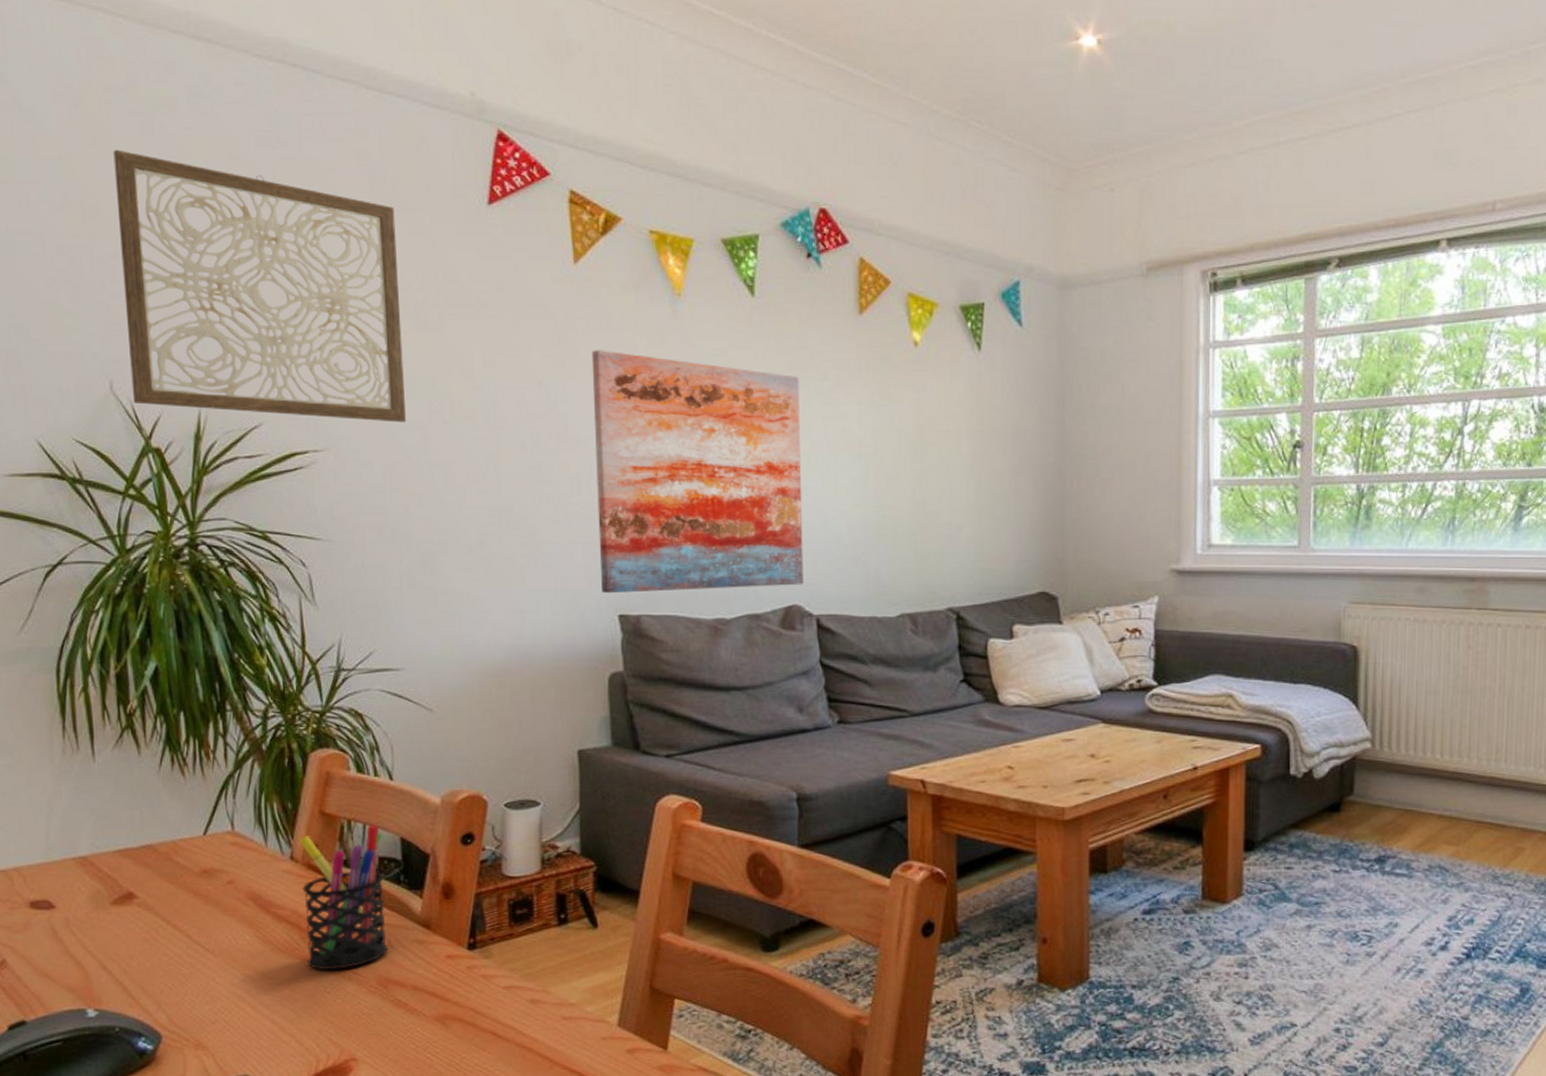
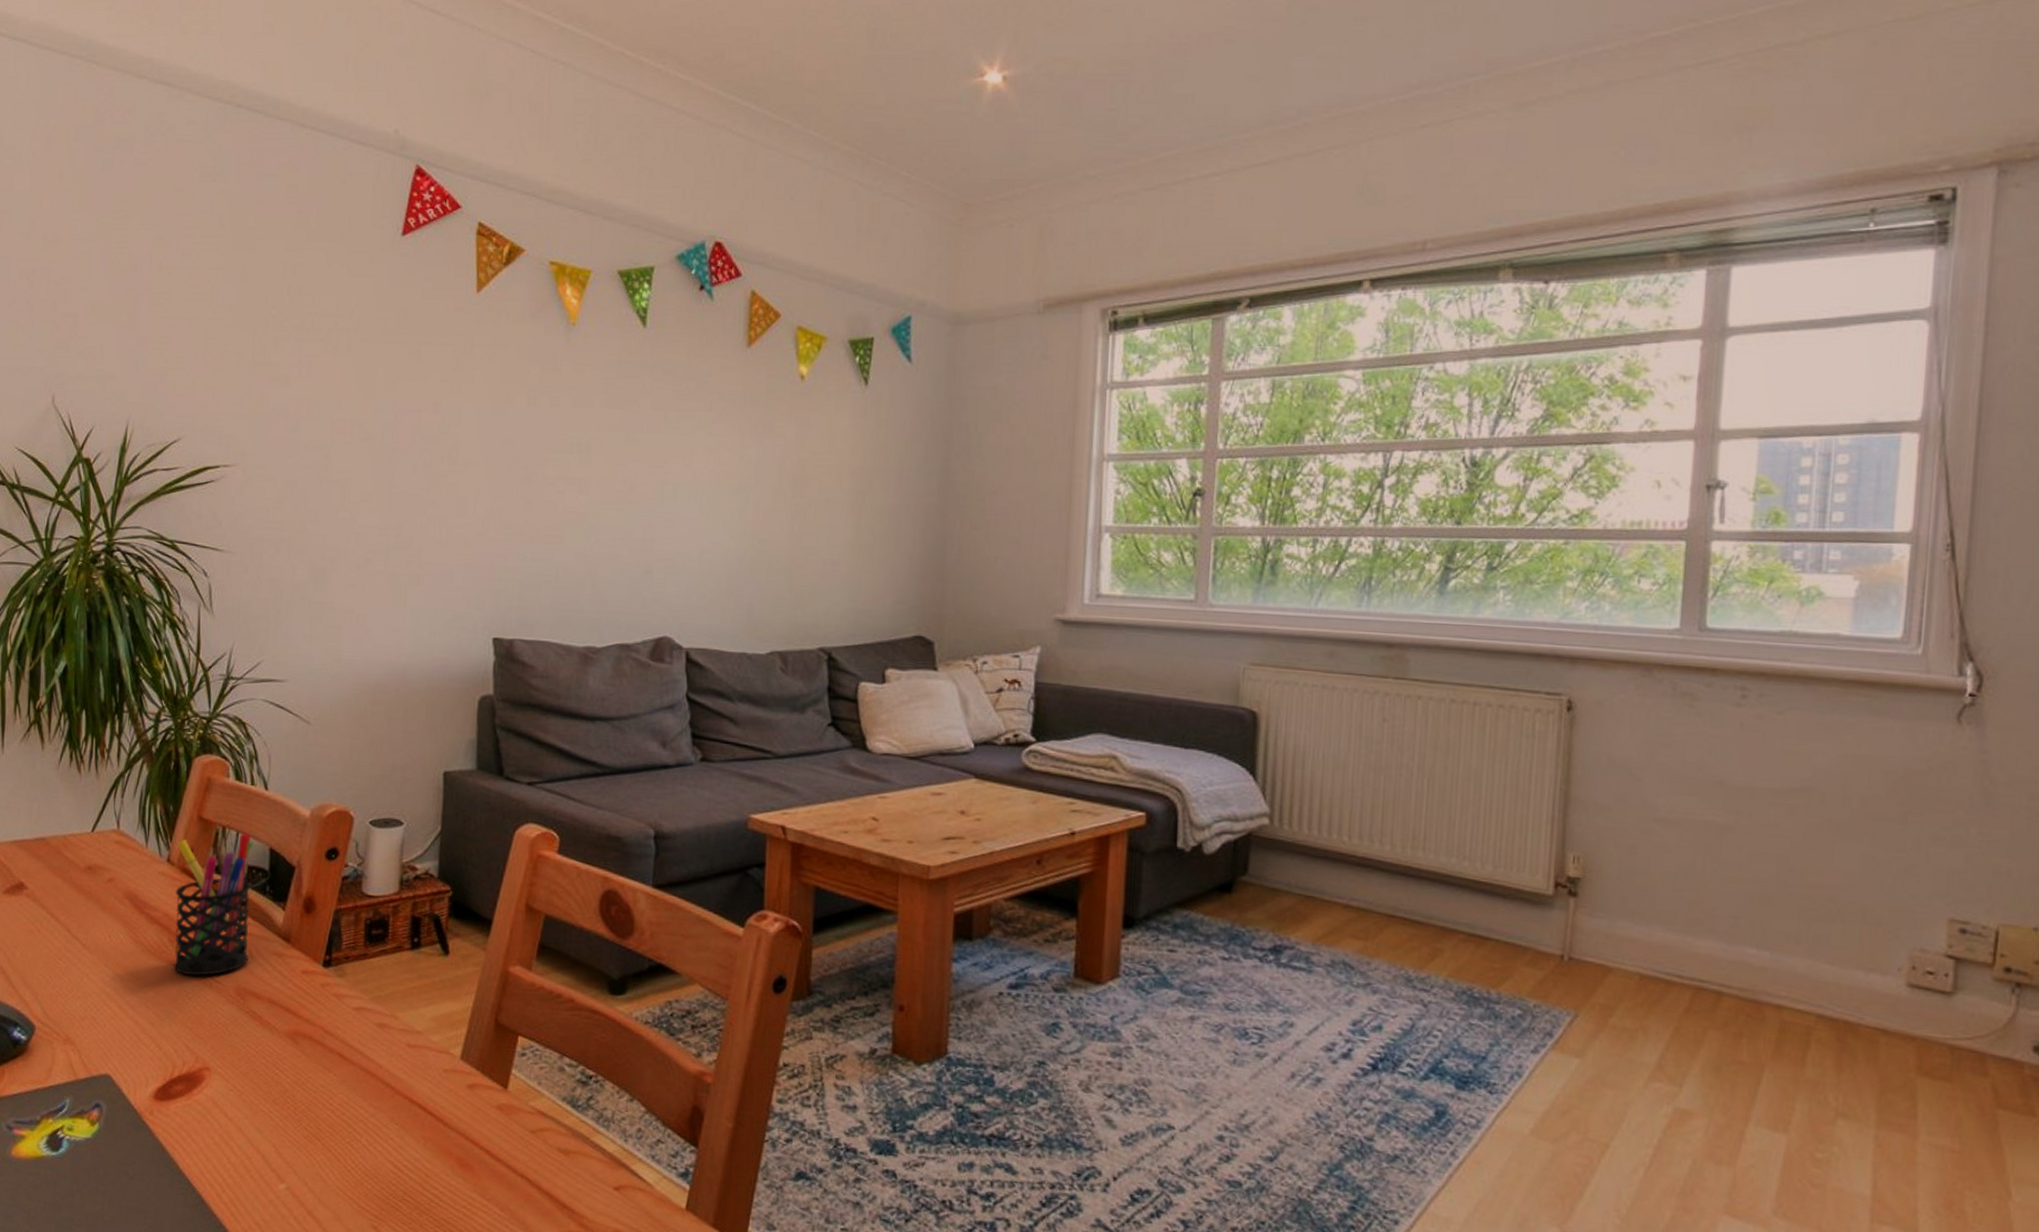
wall art: present [113,149,406,423] -> none [70,182,317,441]
wall art: present [591,350,804,594] -> none [478,376,684,617]

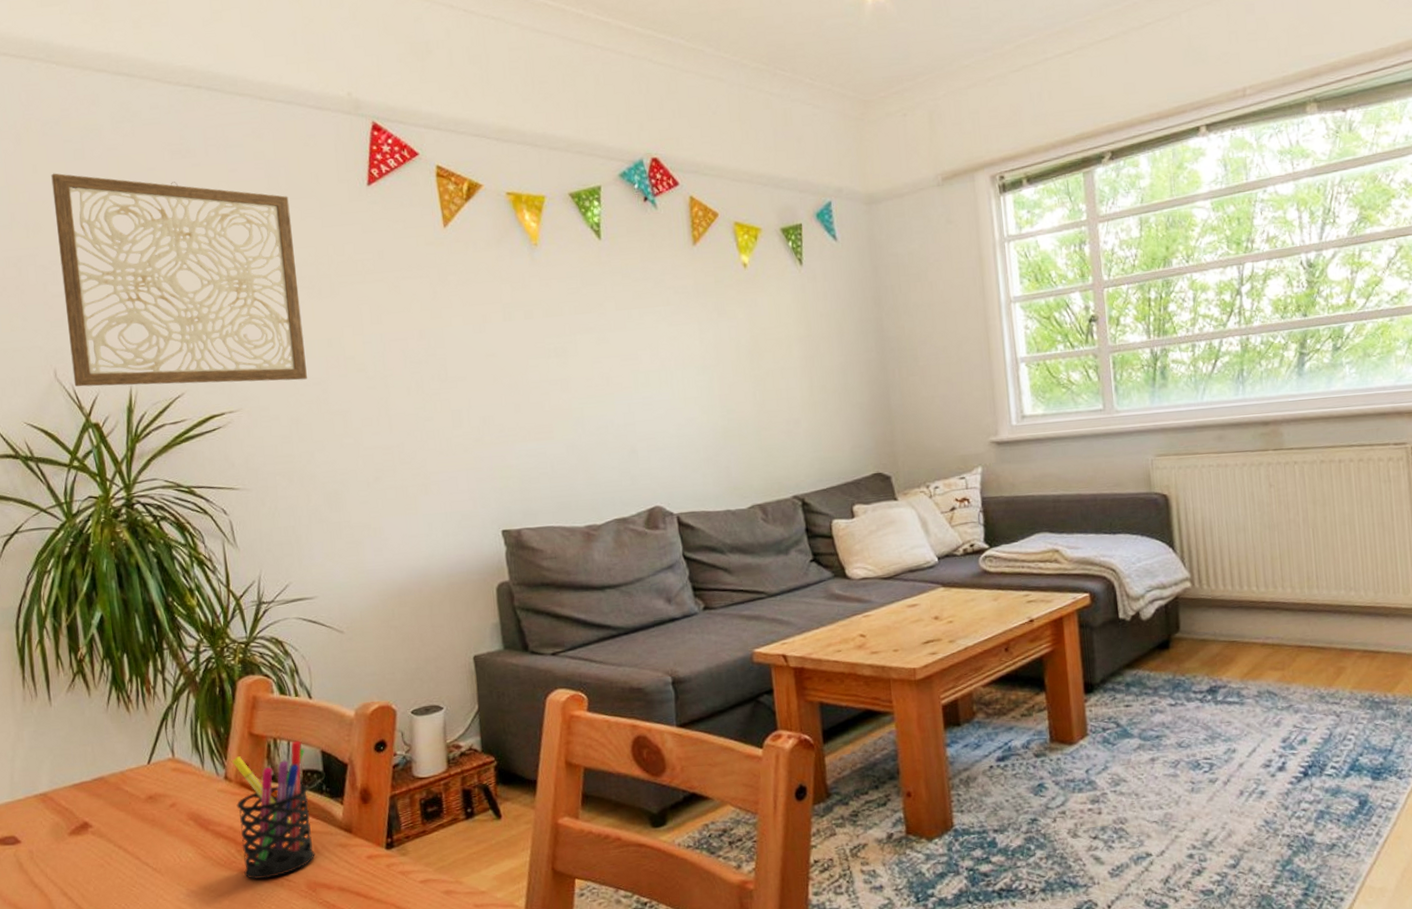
wall art: none [70,182,317,441] -> present [51,173,307,387]

